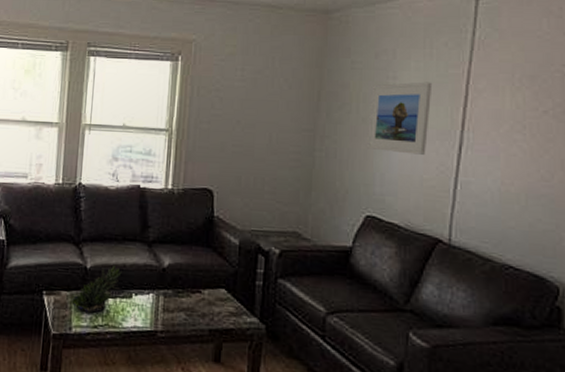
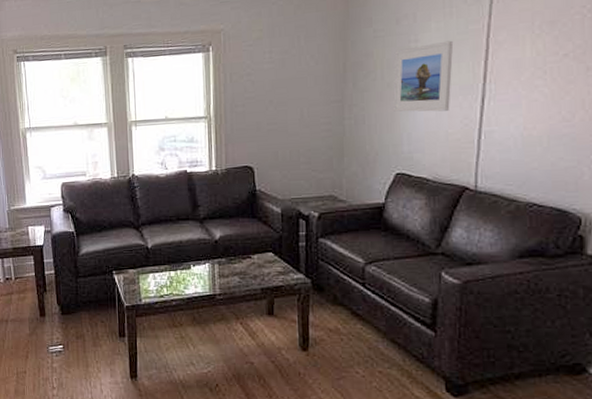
succulent plant: present [71,266,122,313] -> none [139,243,179,286]

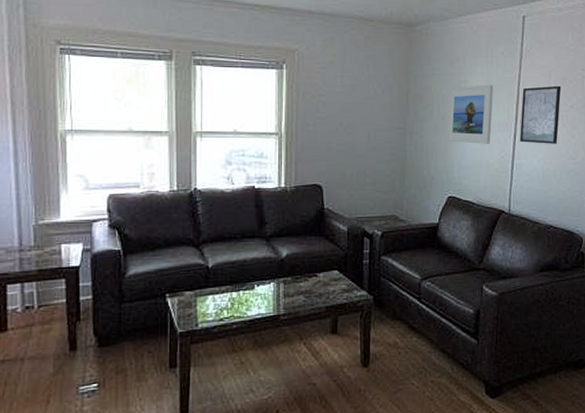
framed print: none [489,31,550,106] -> present [519,85,562,144]

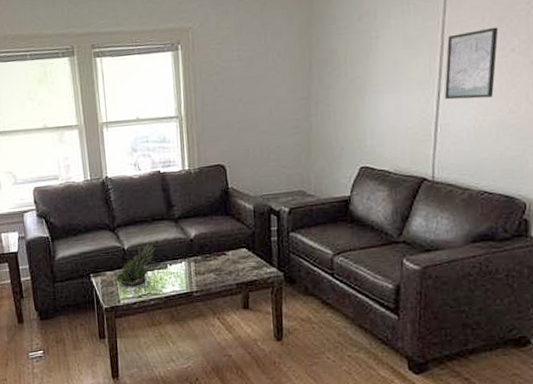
succulent plant: none [196,262,243,309] -> present [116,244,156,287]
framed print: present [446,84,494,144] -> none [356,36,412,107]

